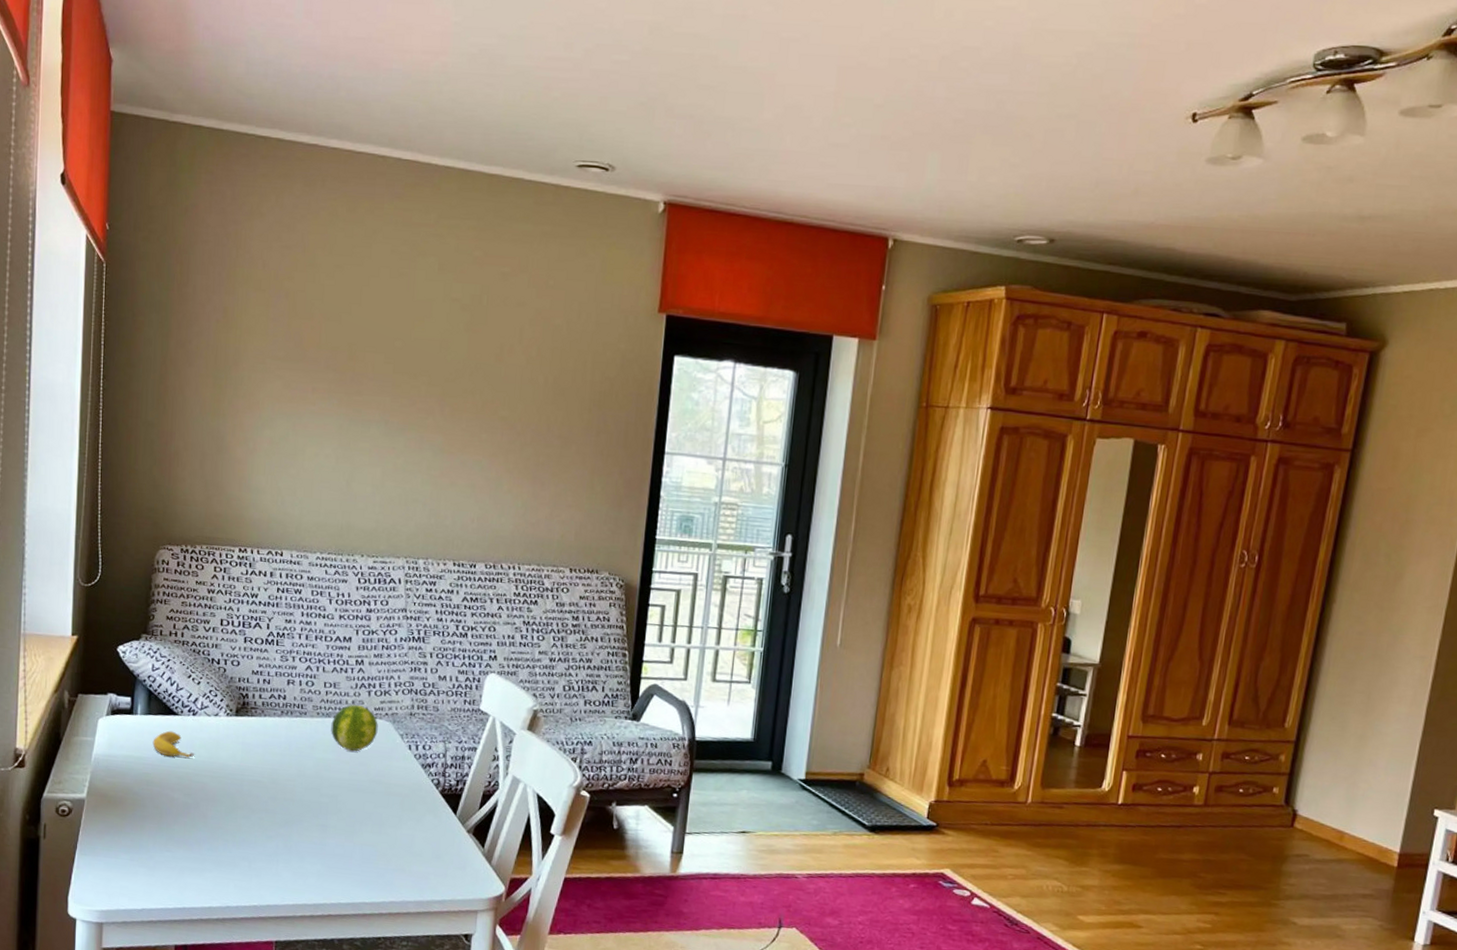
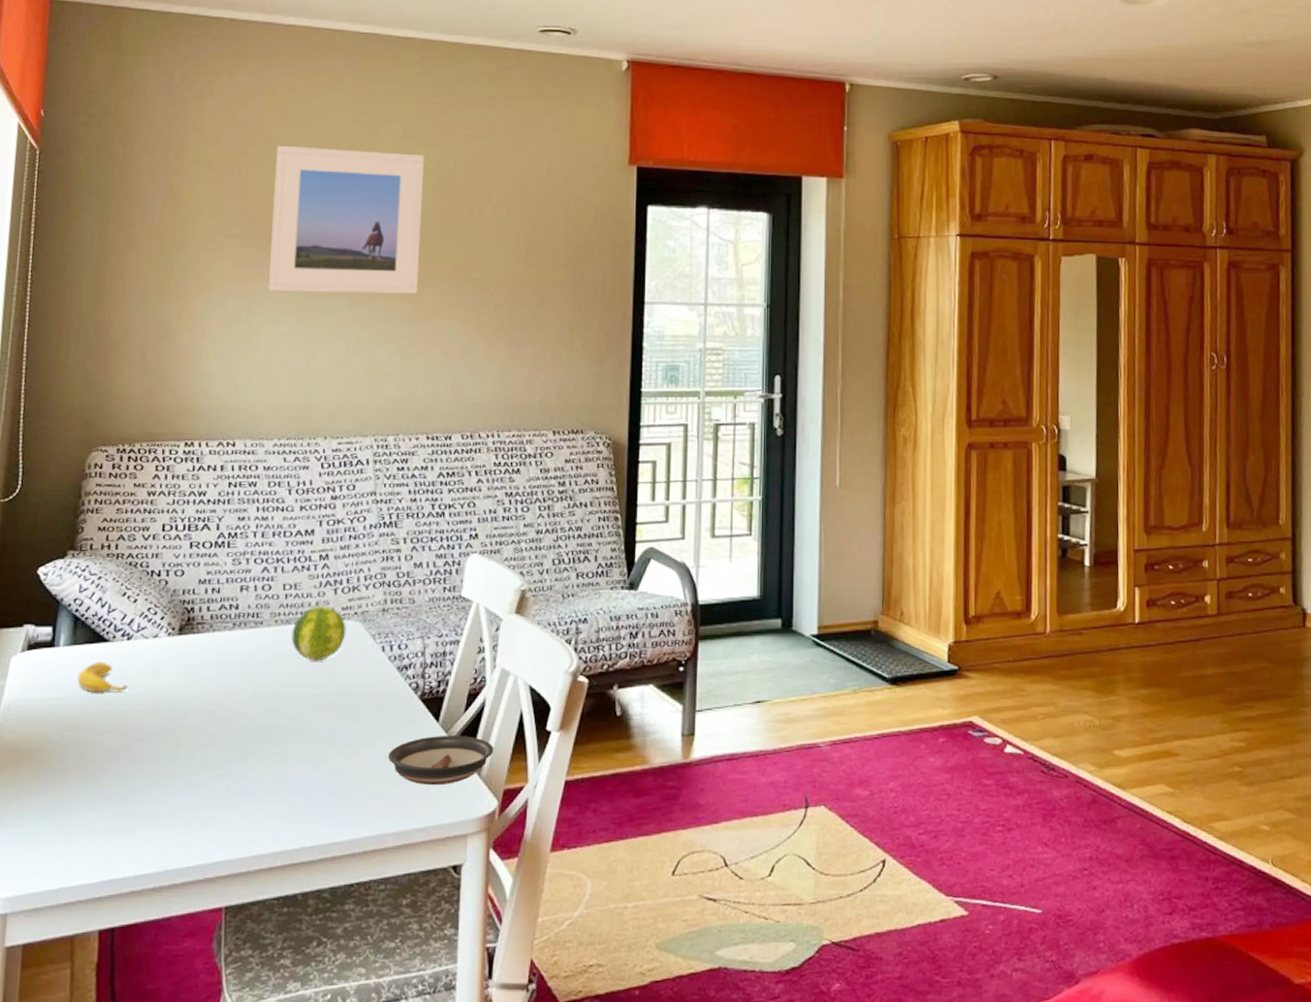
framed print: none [311,271,459,427] -> present [267,145,424,294]
saucer: none [412,826,504,868] -> present [388,736,494,786]

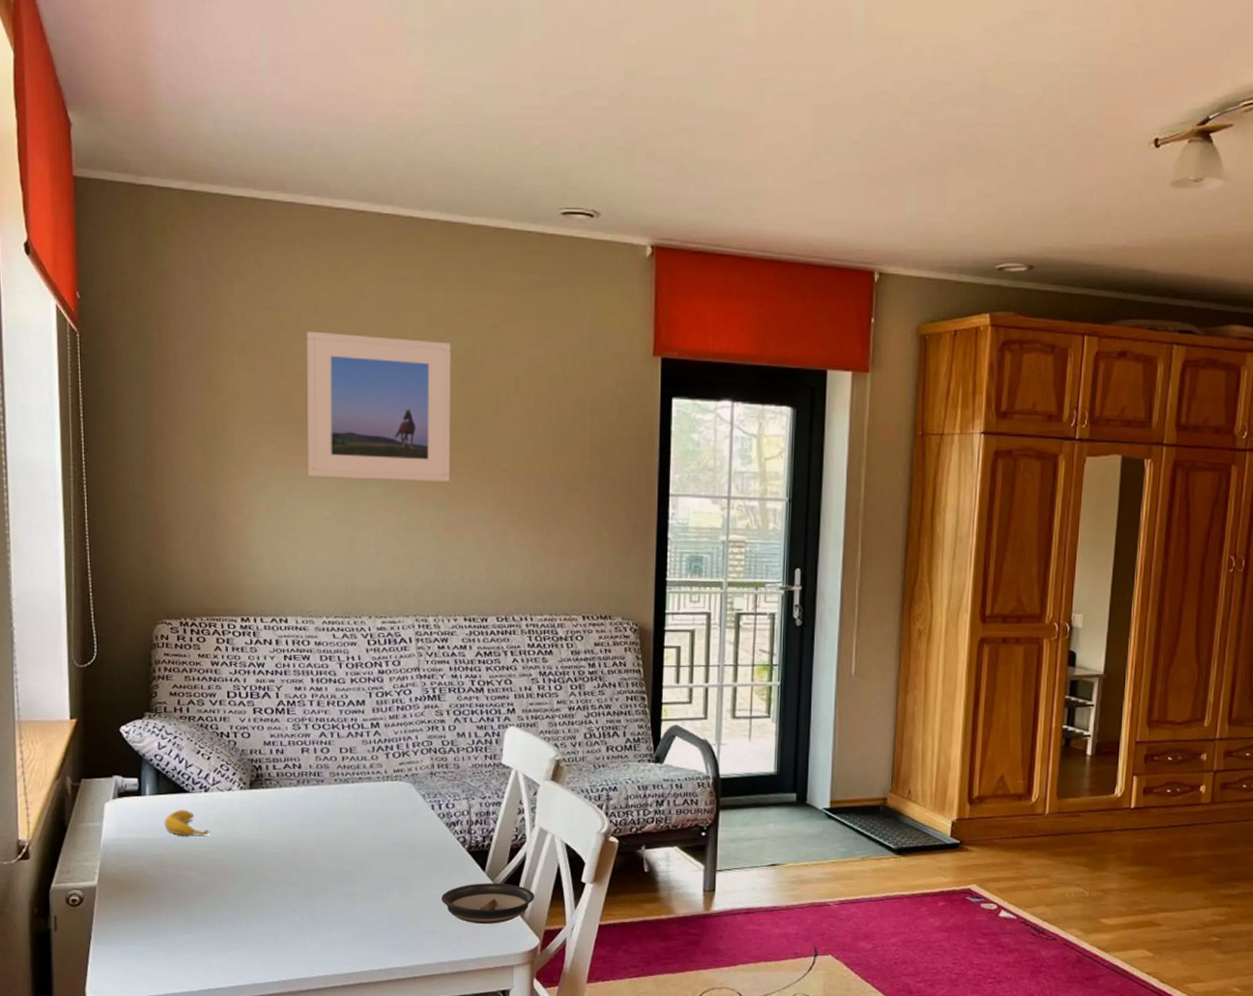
fruit: present [291,605,346,661] -> none [350,768,399,816]

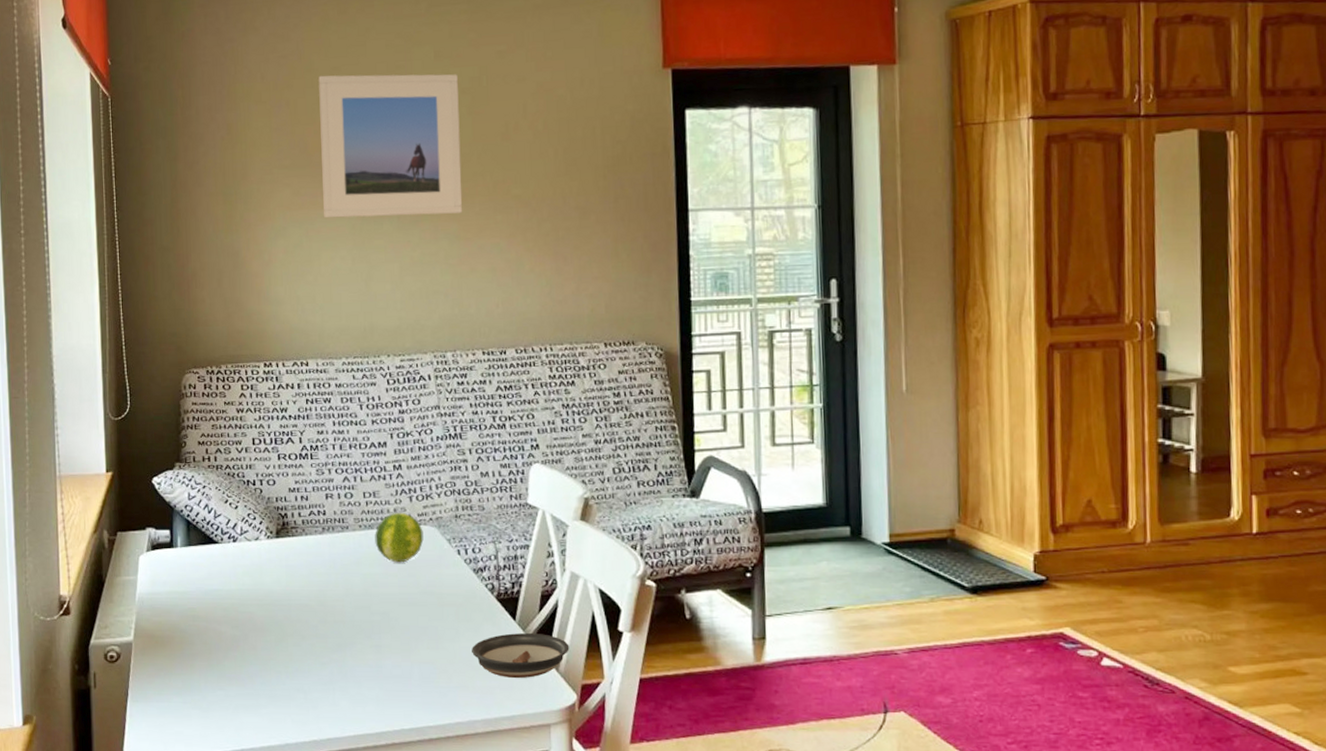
banana: present [164,809,209,836] -> none [195,560,238,588]
fruit: none [350,768,399,816] -> present [375,512,424,563]

